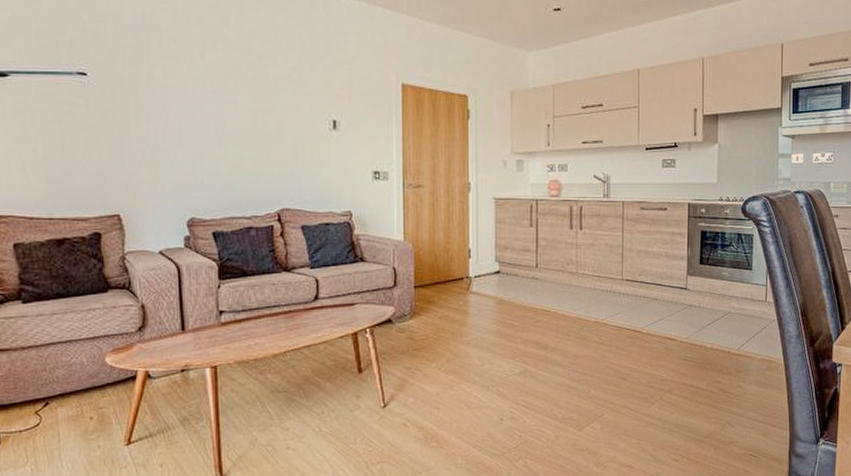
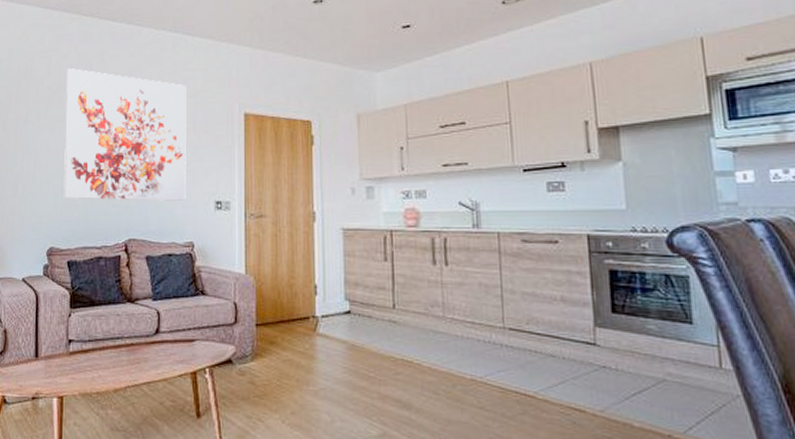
wall art: none [198,20,342,170] -> present [63,68,187,201]

